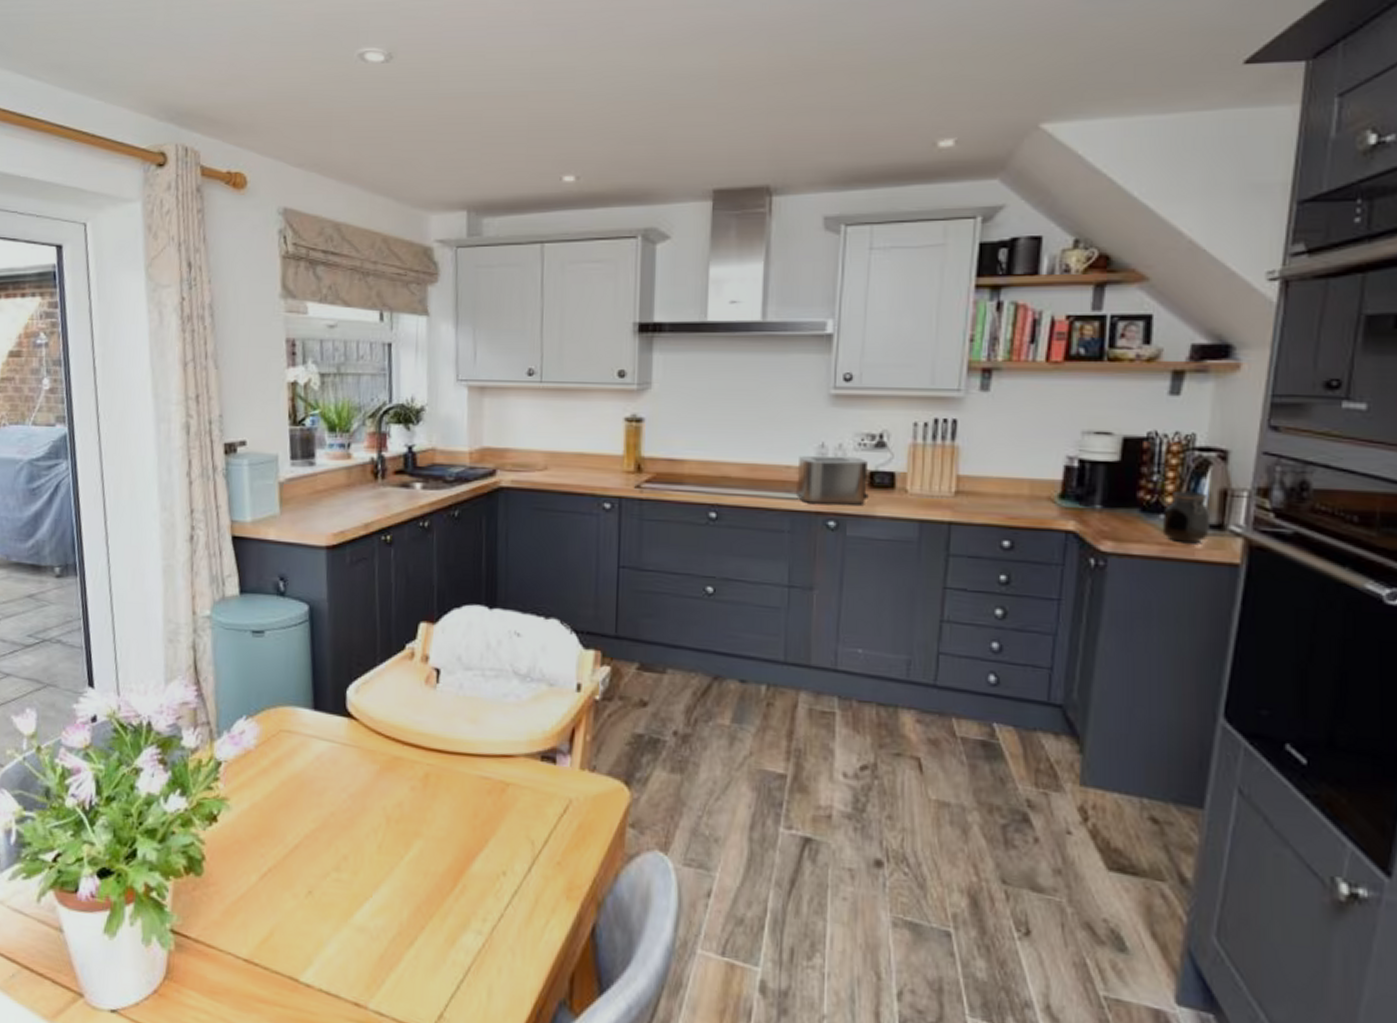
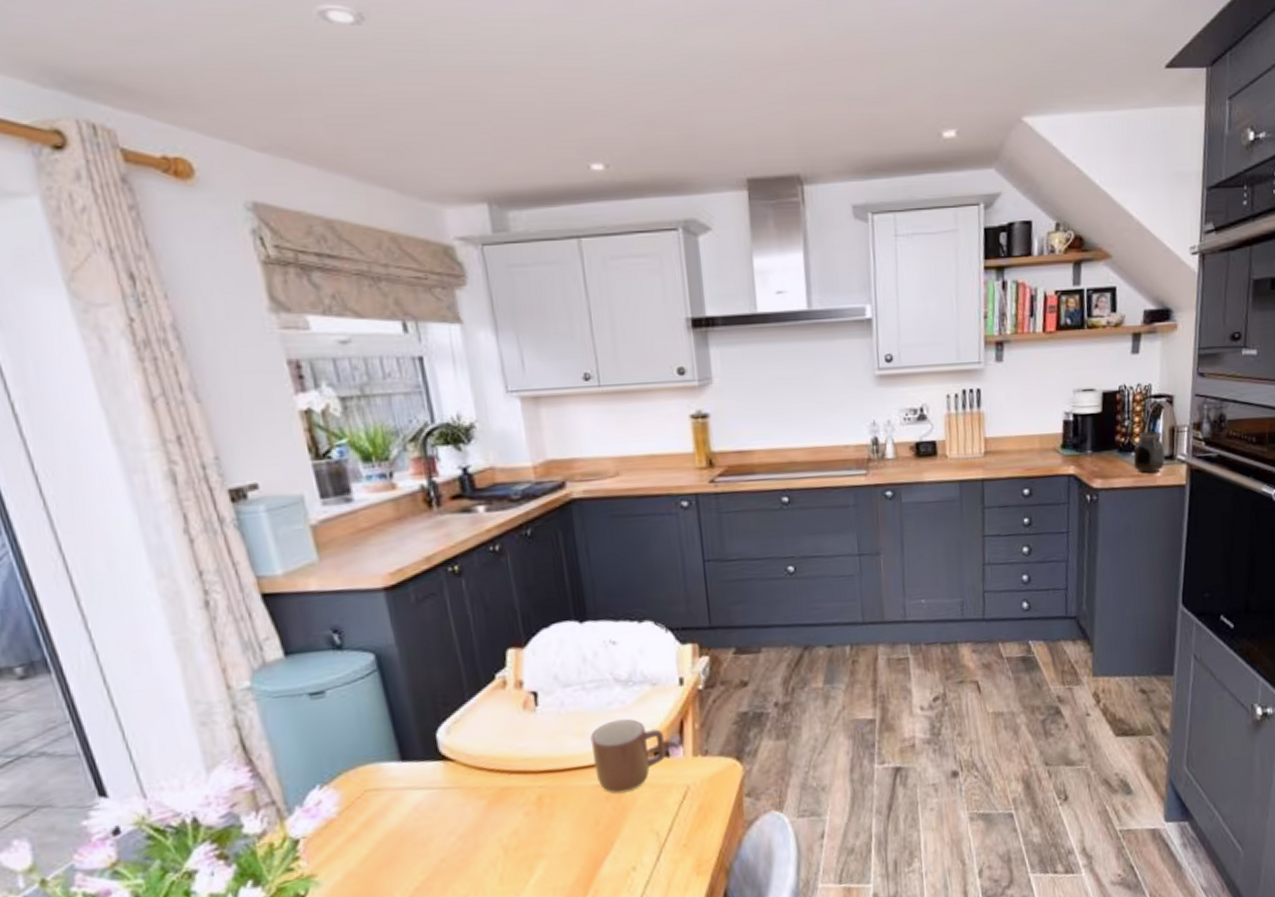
mug: none [481,713,554,792] -> present [590,718,666,794]
toaster: present [797,455,869,505] -> none [854,430,917,479]

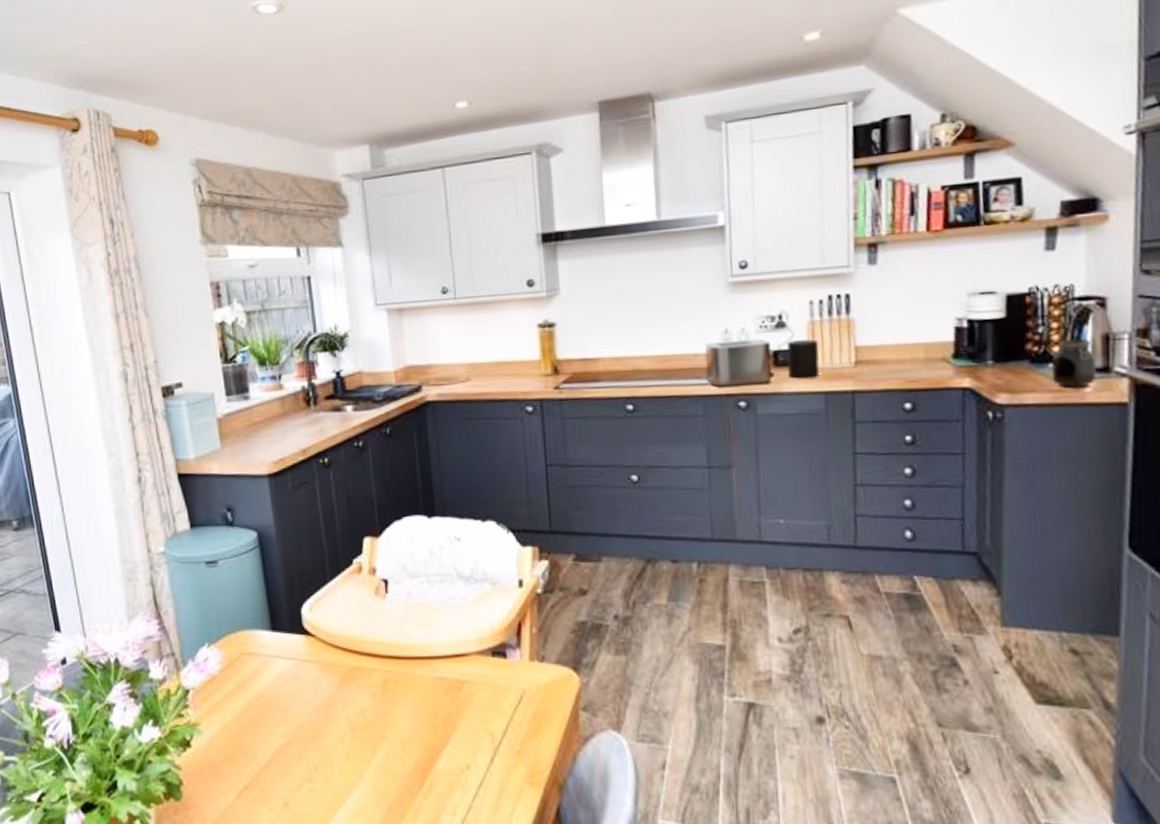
mug: present [590,718,666,794] -> none [433,615,503,689]
toaster: none [854,430,917,479] -> present [705,338,775,388]
pen holder: none [927,431,955,469] -> present [787,339,820,379]

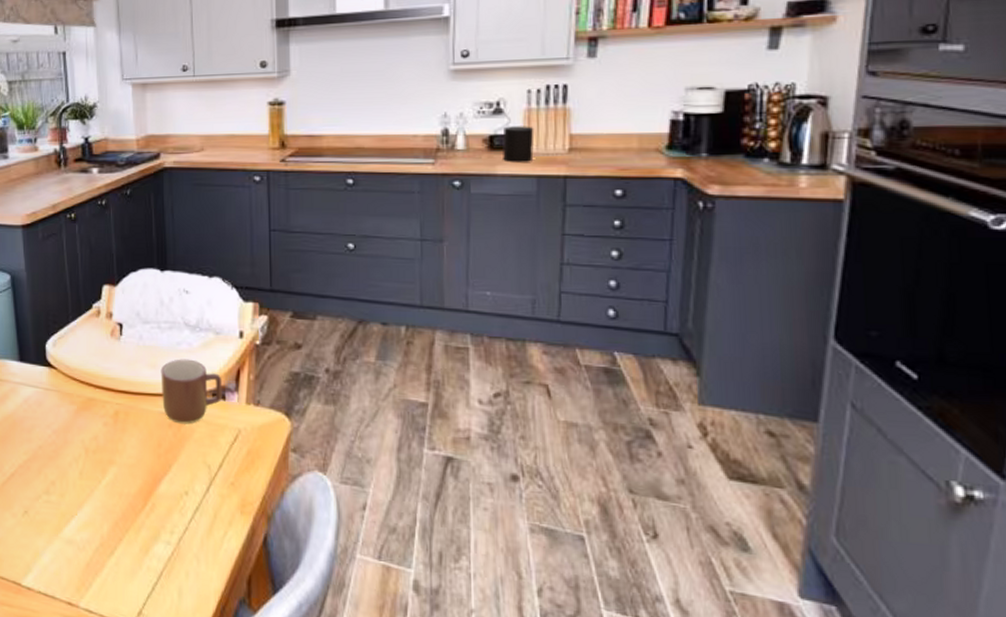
mug: none [433,615,503,689] -> present [160,359,223,424]
toaster: present [705,338,775,388] -> none [423,123,489,168]
jar: present [1051,338,1097,388] -> none [766,135,814,184]

